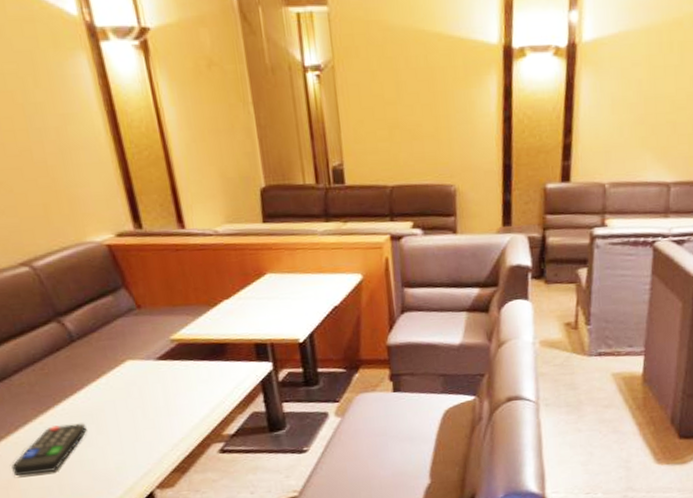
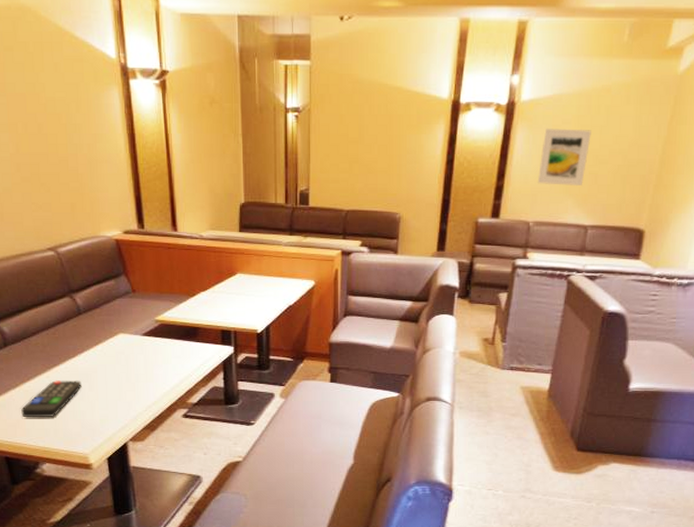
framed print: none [610,70,665,139] -> present [538,127,591,187]

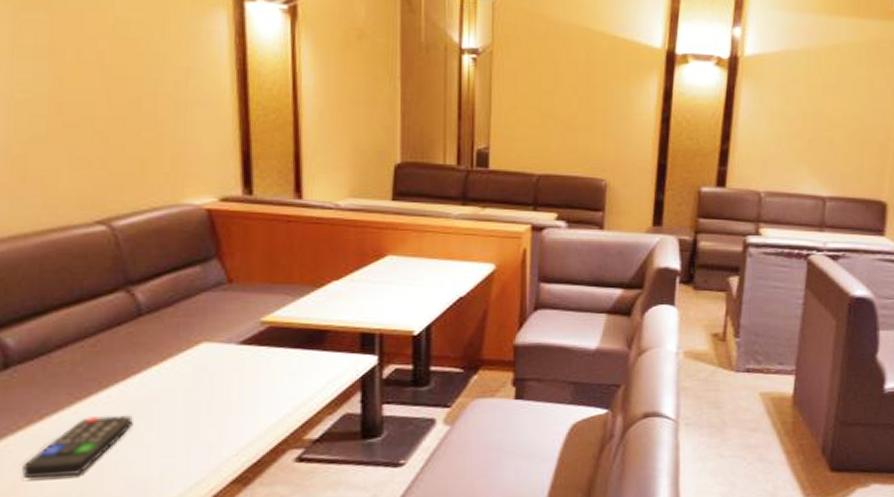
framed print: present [538,127,591,187] -> none [768,86,823,153]

